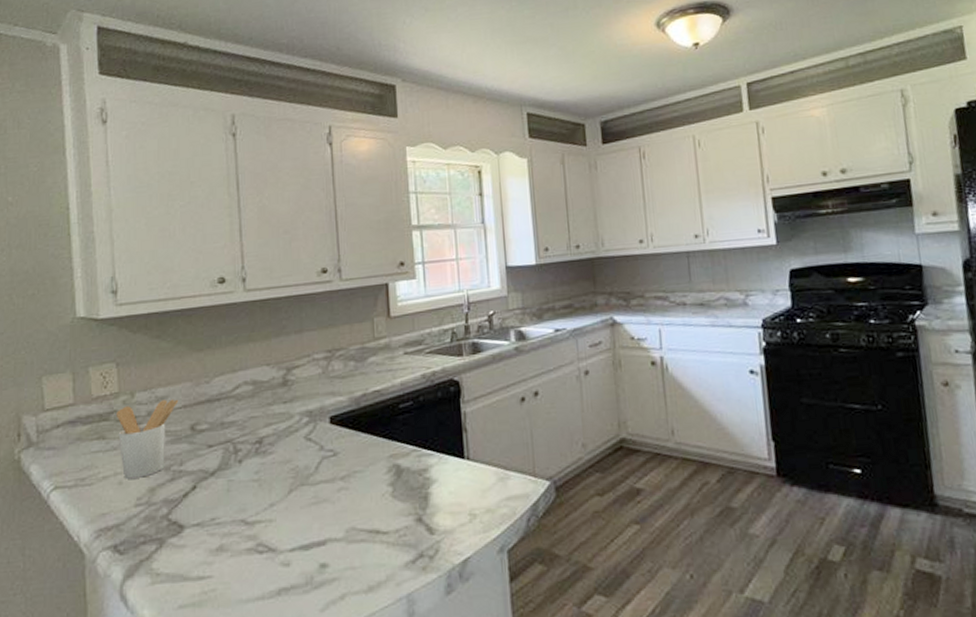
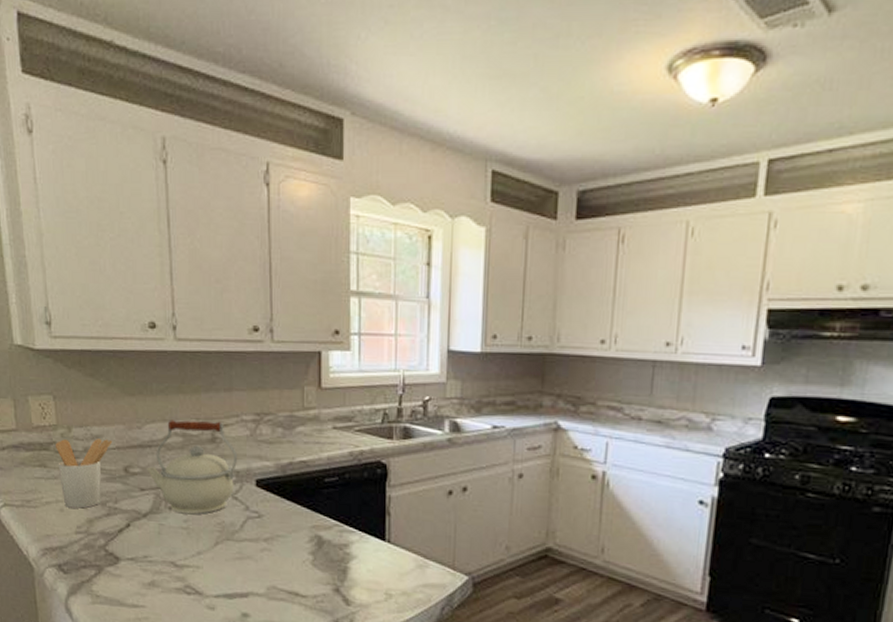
kettle: none [215,363,311,466] -> present [147,420,238,515]

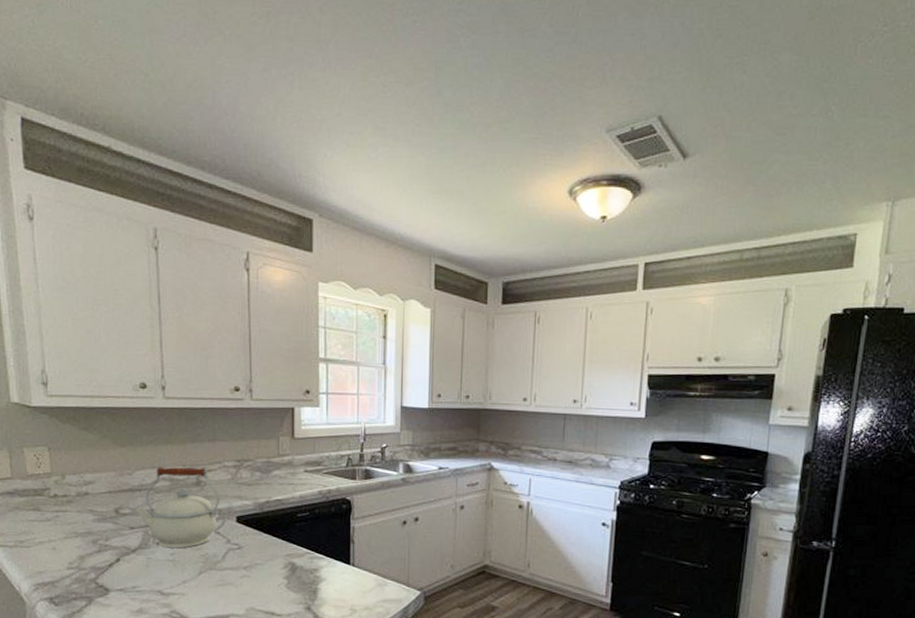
utensil holder: present [56,438,113,509] -> none [49,484,104,547]

